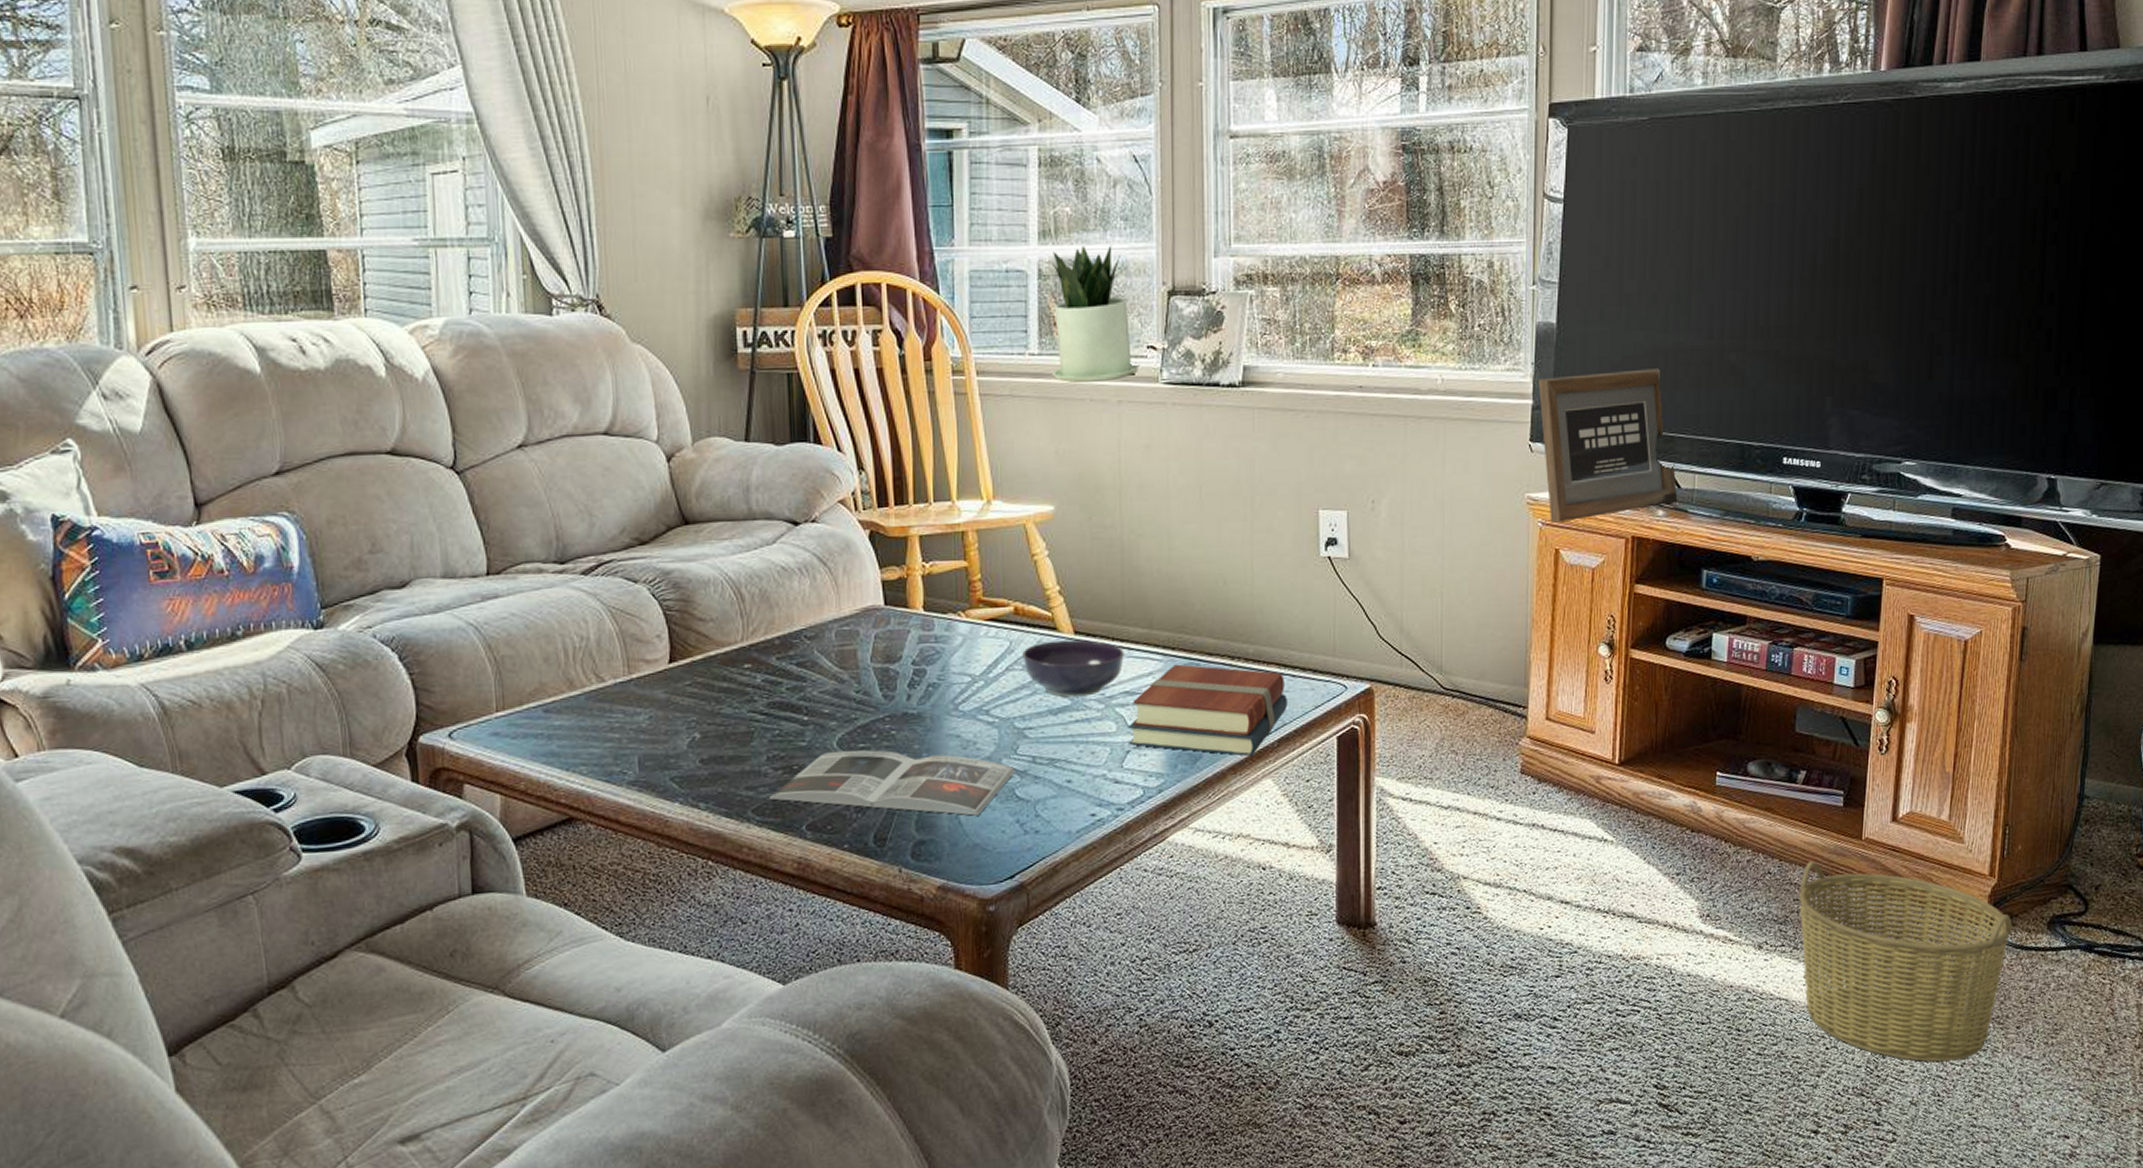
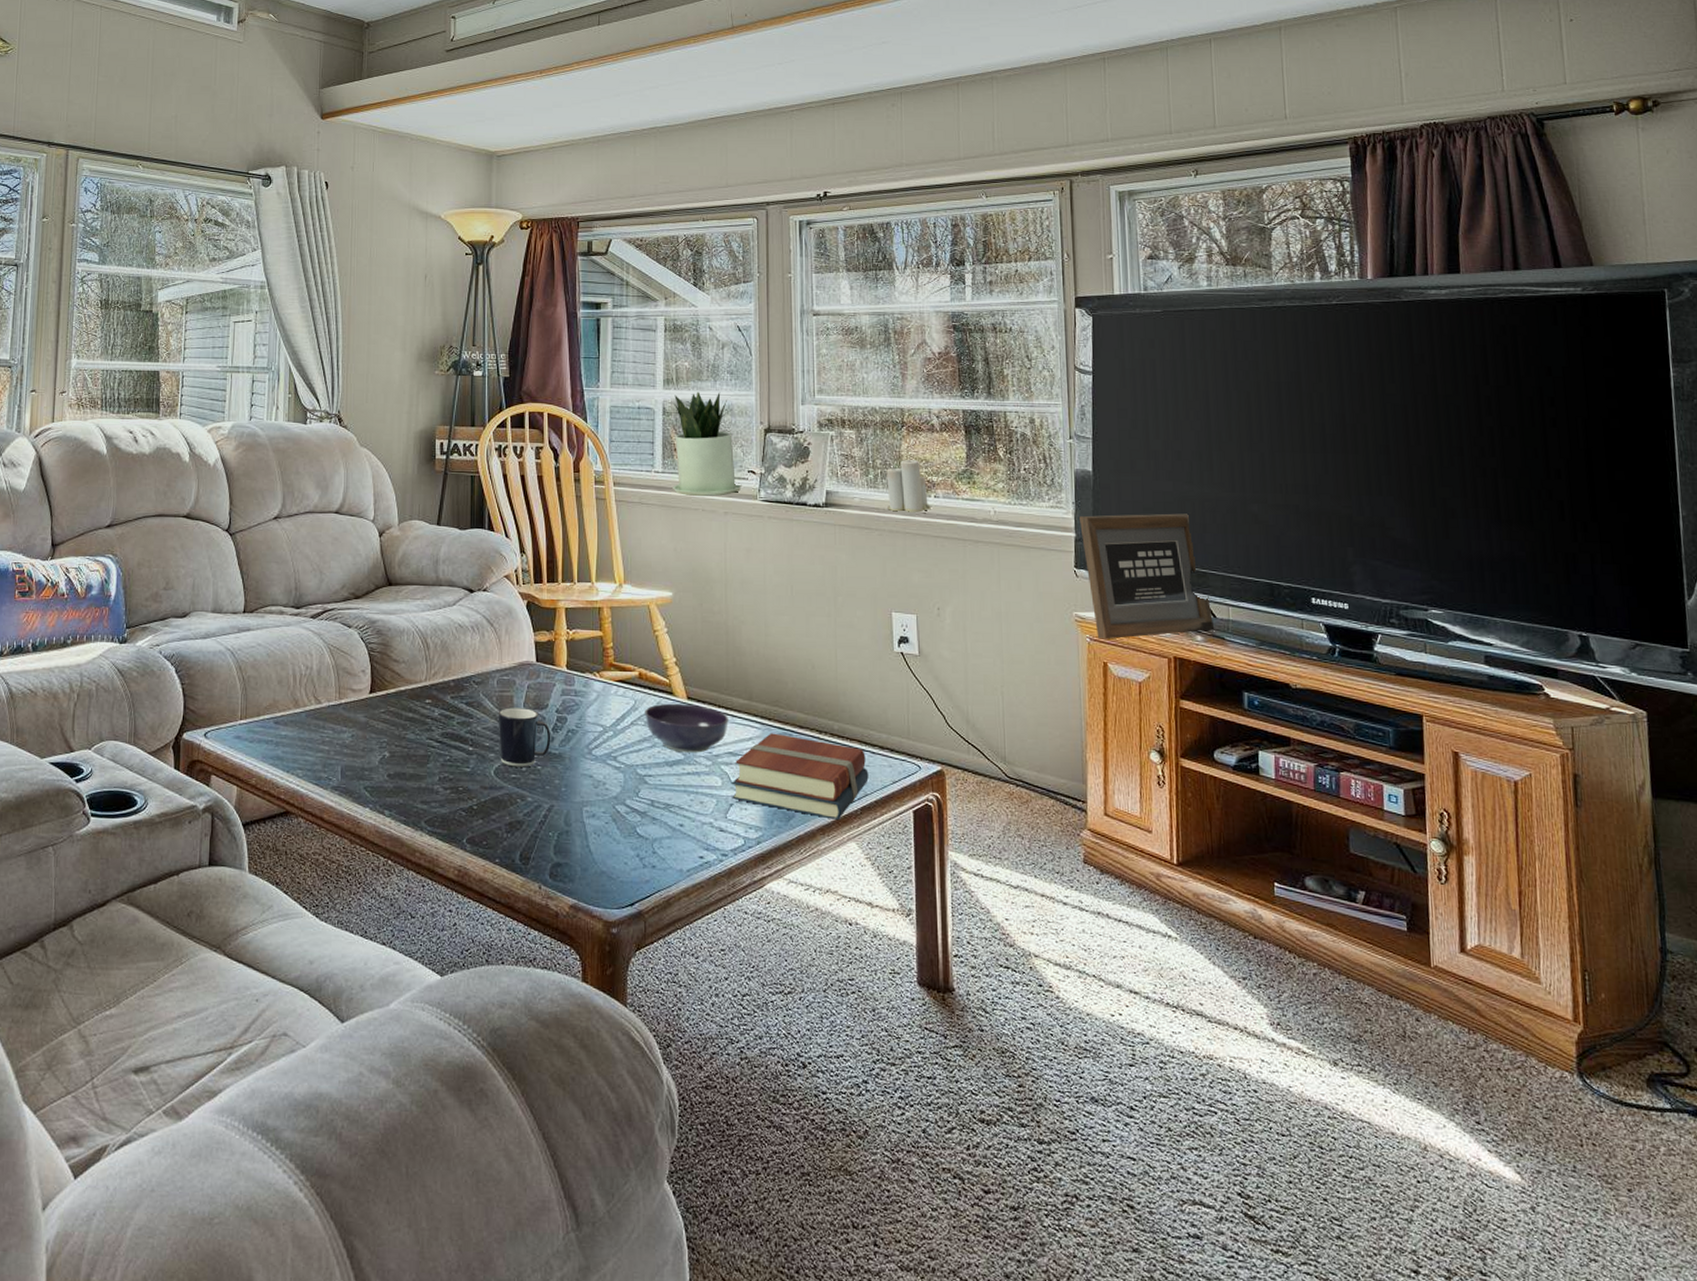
magazine: present [770,750,1016,816] -> none [439,778,637,847]
mug: none [838,663,907,735] -> present [498,707,551,768]
candle: none [1316,318,1368,387] -> present [886,457,931,512]
basket: present [1798,860,2013,1062] -> none [1370,982,1609,1217]

